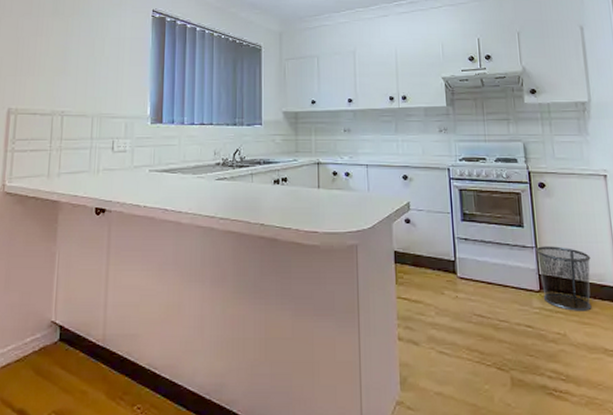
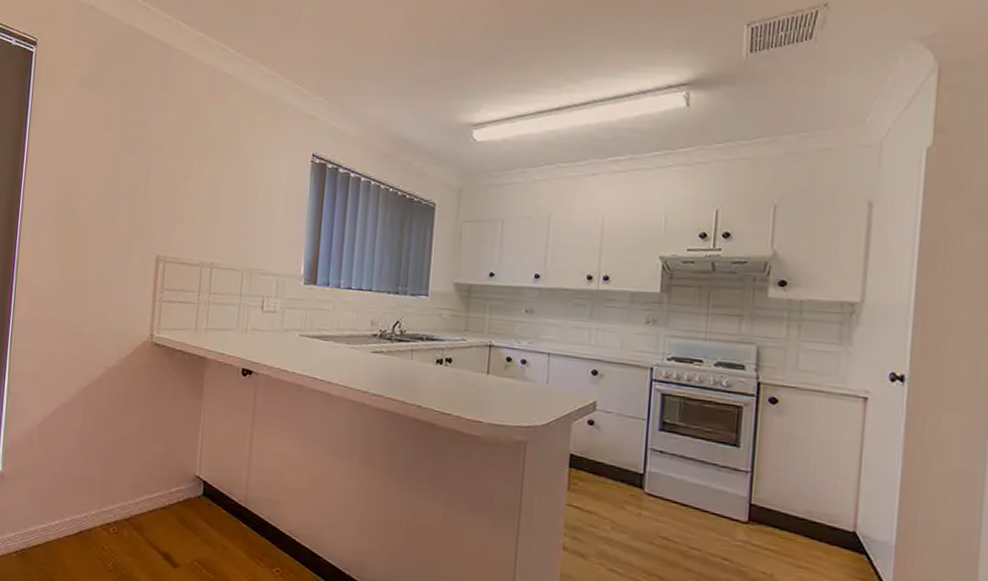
waste bin: present [535,246,592,311] -> none [750,472,824,554]

